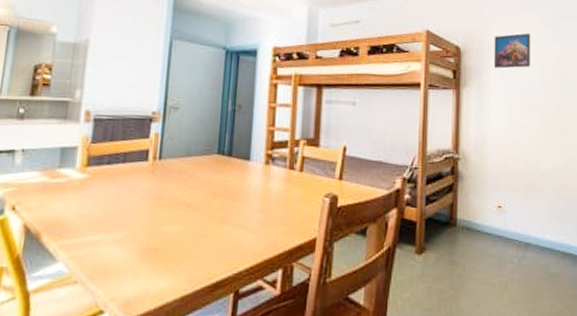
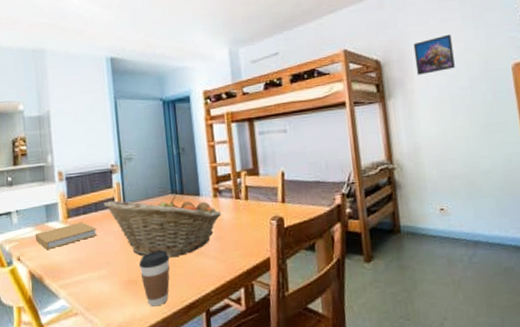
book: none [40,173,121,202] -> present [34,222,98,251]
fruit basket: none [134,153,271,227] -> present [104,195,222,258]
coffee cup: none [164,216,203,282] -> present [139,250,170,307]

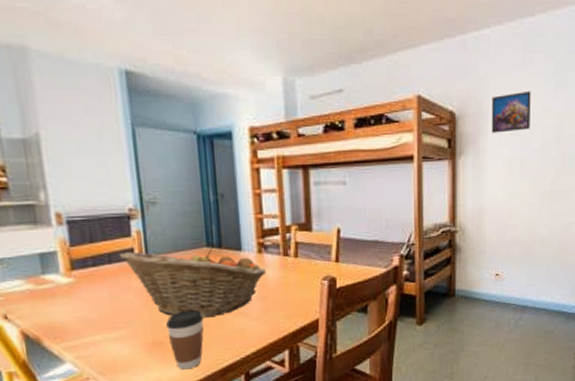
book: present [34,222,98,251] -> none [26,276,113,308]

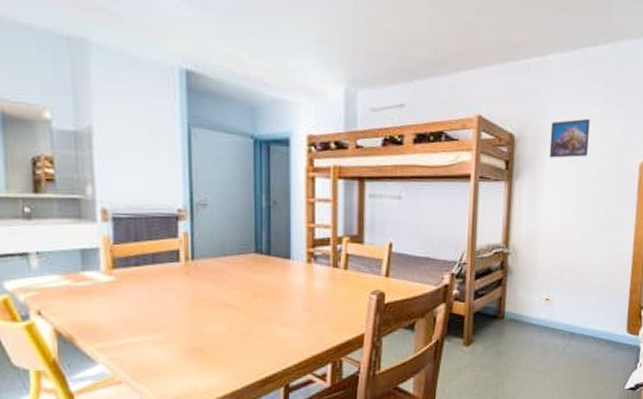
fruit basket: present [119,248,267,318] -> none [164,253,315,326]
coffee cup: present [166,309,204,370] -> none [207,316,246,379]

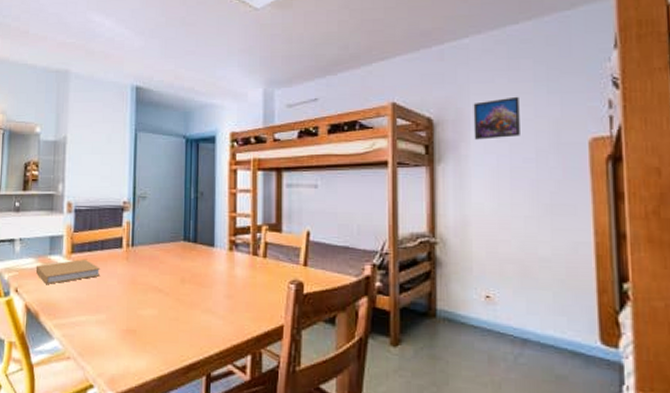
book: none [63,275,154,306] -> present [35,260,101,285]

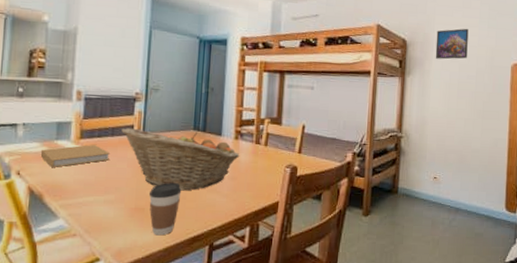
fruit basket: none [111,240,236,311] -> present [121,128,240,191]
coffee cup: none [141,300,174,362] -> present [149,182,182,236]

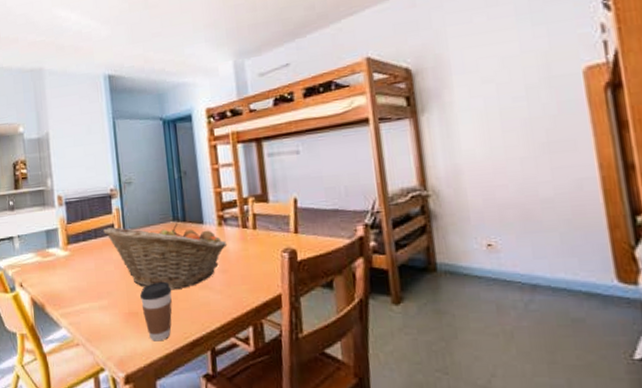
book: present [40,145,111,168] -> none [36,249,98,277]
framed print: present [435,28,469,60] -> none [452,33,507,85]

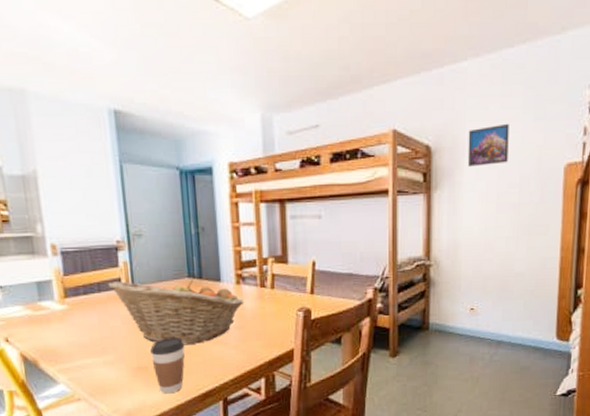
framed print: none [452,33,507,85] -> present [467,123,509,167]

